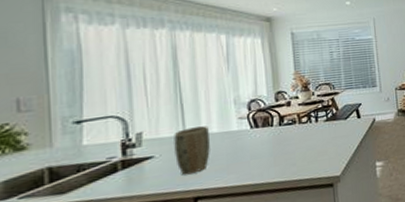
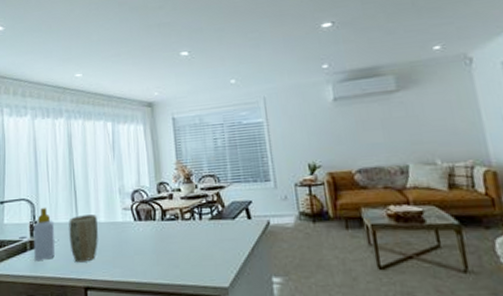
soap bottle: none [126,122,157,180] -> present [33,207,56,260]

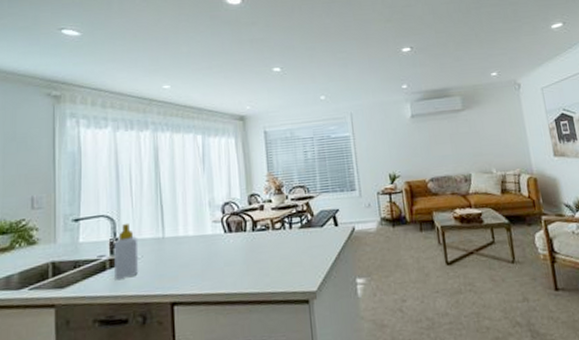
plant pot: present [69,214,98,263] -> none [154,228,186,278]

